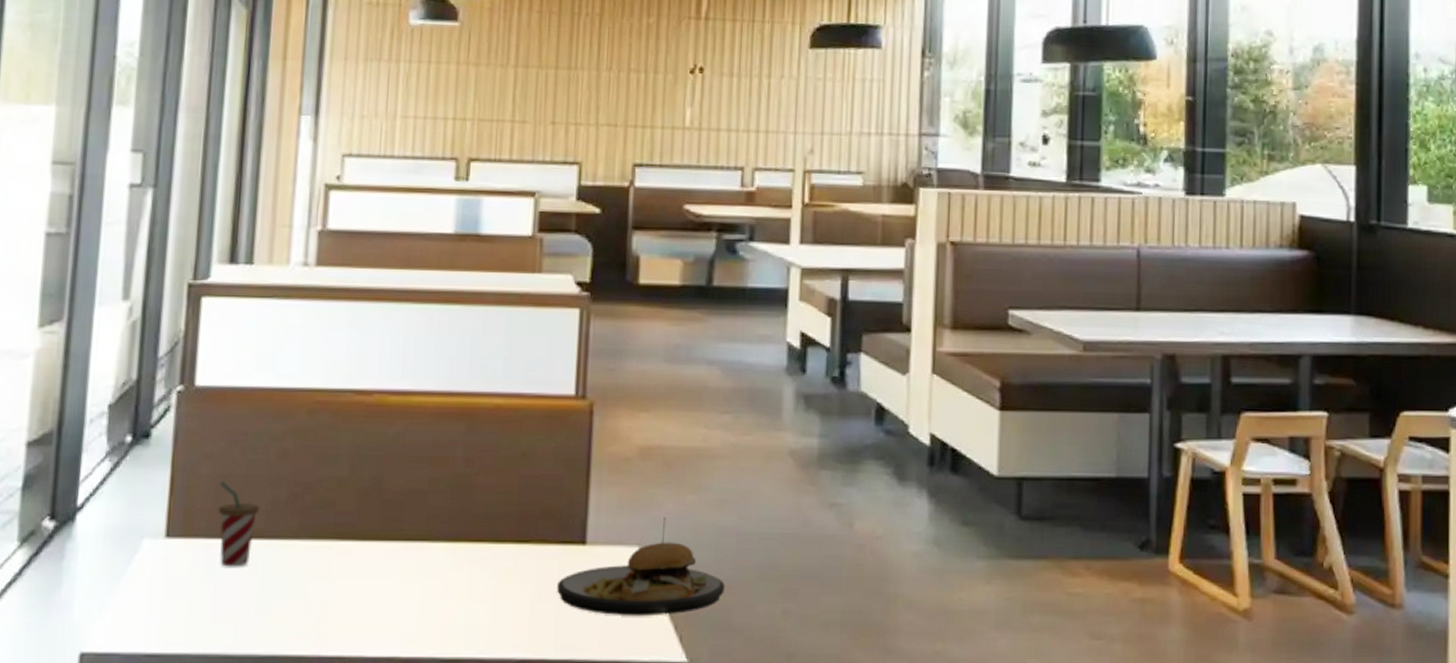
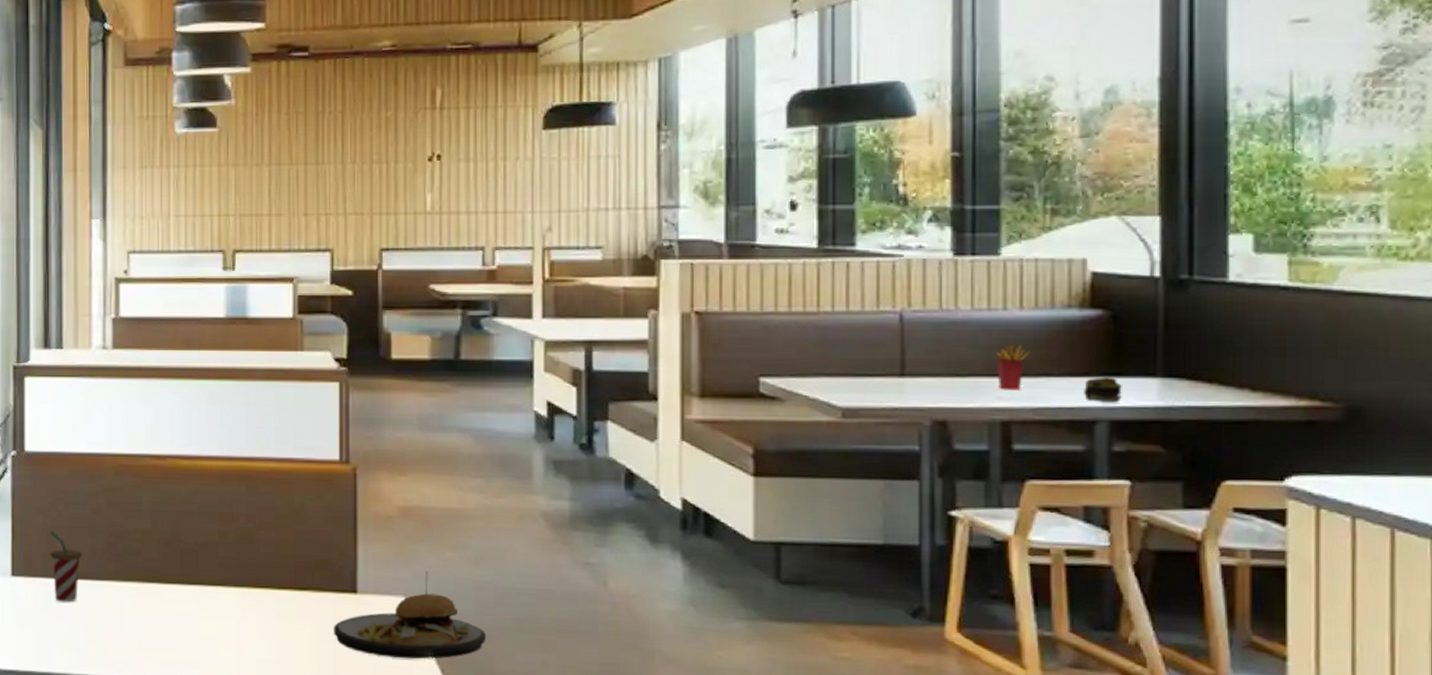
french fries: none [1219,282,1249,326] -> present [996,345,1032,391]
burger: none [1291,314,1323,338] -> present [1084,377,1122,403]

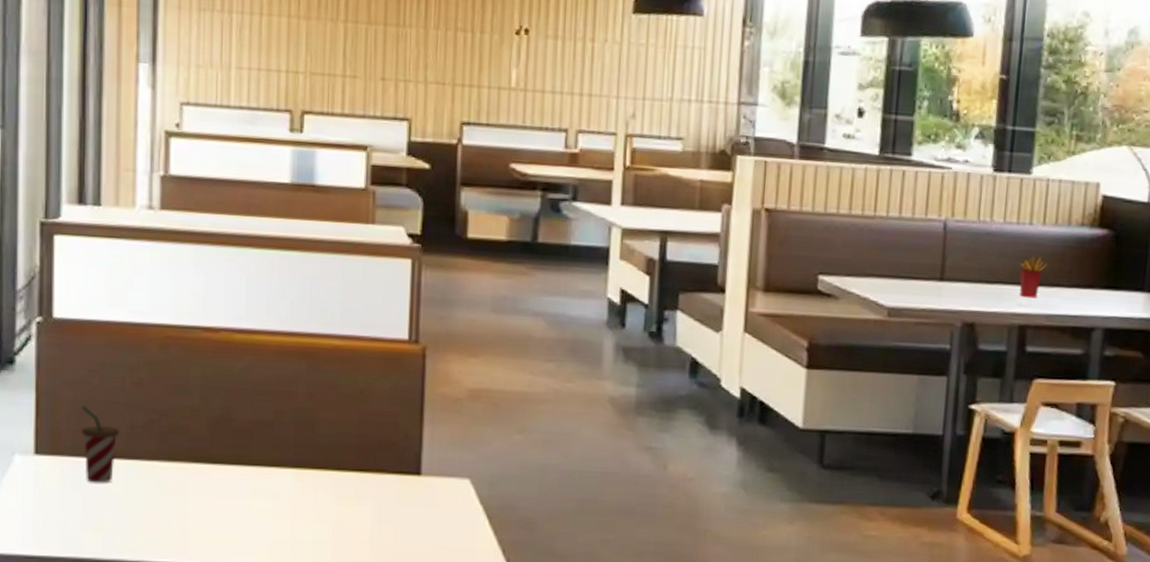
burger: present [334,571,487,660] -> none [395,454,549,541]
burger: present [1084,377,1122,403] -> none [1086,289,1117,313]

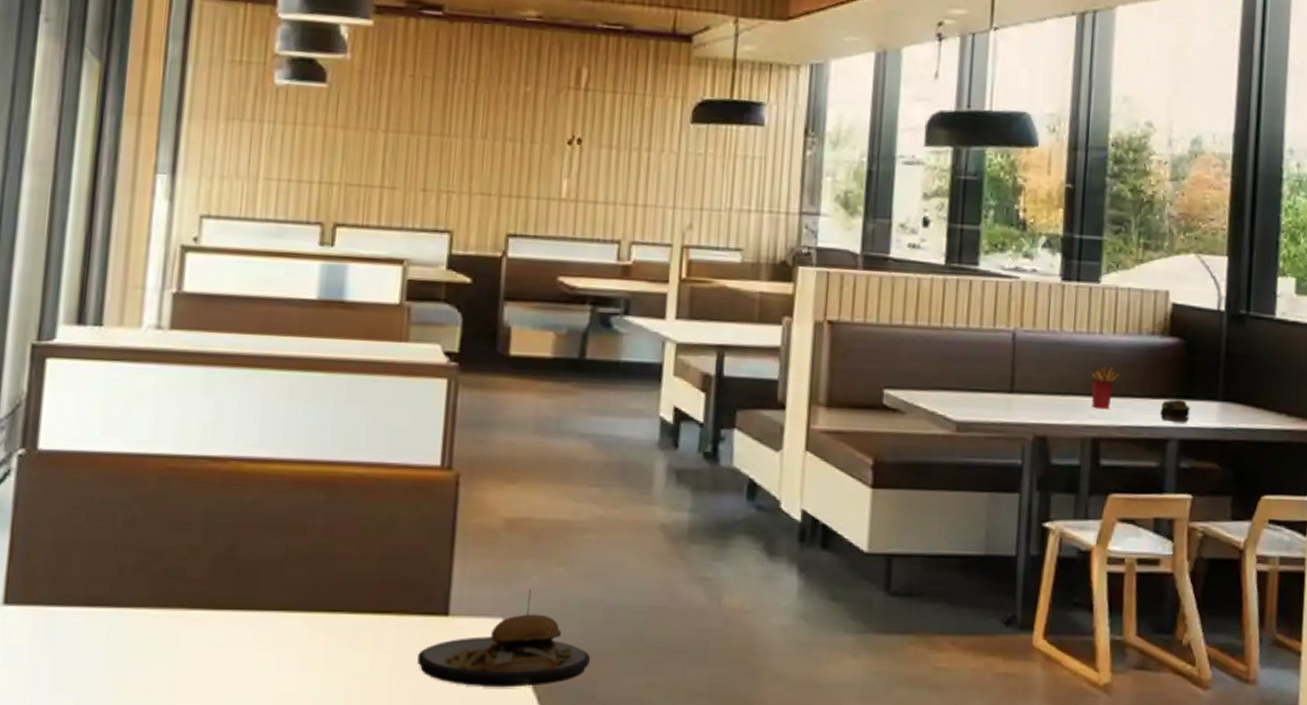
beverage cup: present [81,405,120,483] -> none [60,547,106,636]
burger: none [395,454,549,541] -> present [417,589,591,688]
burger: none [1086,289,1117,313] -> present [1160,399,1190,423]

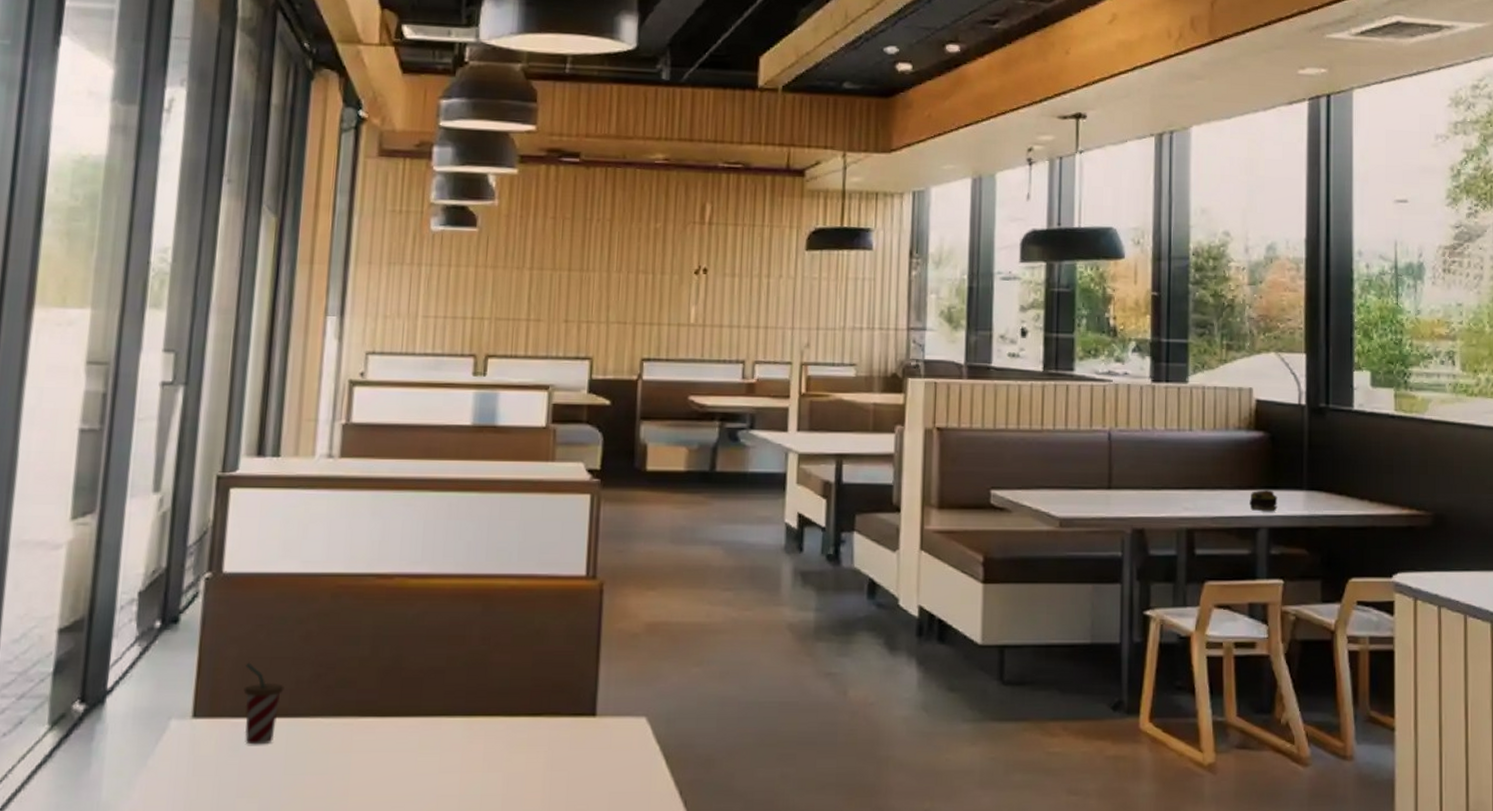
beverage cup: none [60,547,106,636] -> present [243,662,285,745]
burger: present [417,589,591,688] -> none [568,689,728,783]
french fries: present [1091,367,1120,410] -> none [1183,461,1211,502]

